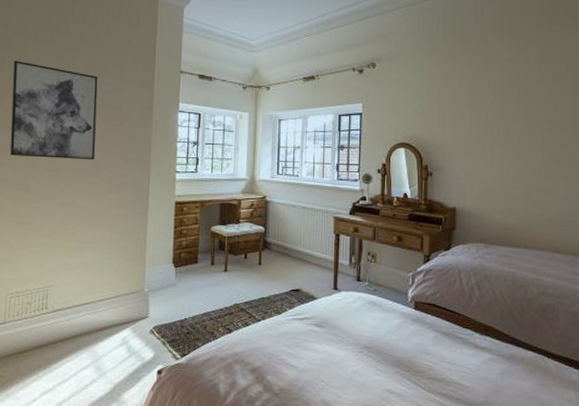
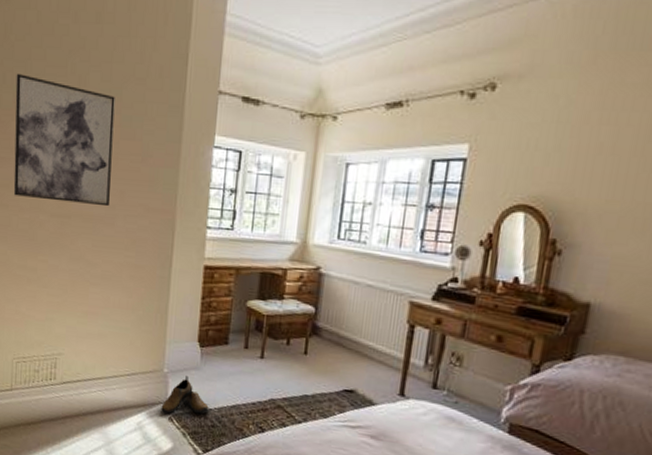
shoe: none [143,293,184,327] -> present [161,376,209,415]

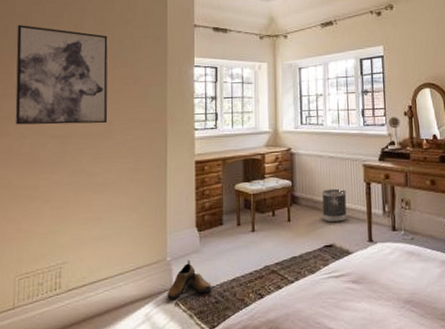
wastebasket: none [346,324,382,367] -> present [322,188,347,223]

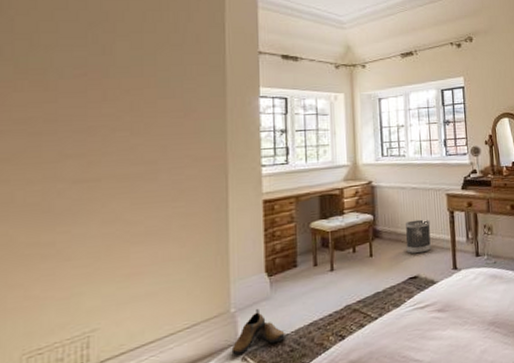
wall art: present [15,24,108,125] -> none [17,45,151,169]

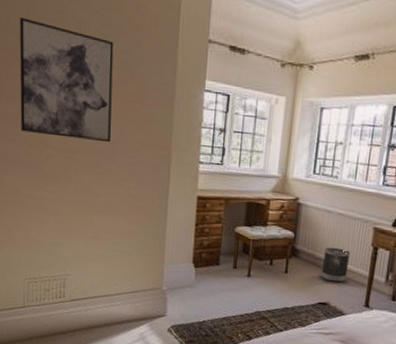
wall art: none [17,45,151,169] -> present [19,16,114,143]
shoe: present [231,309,285,355] -> none [160,293,203,326]

